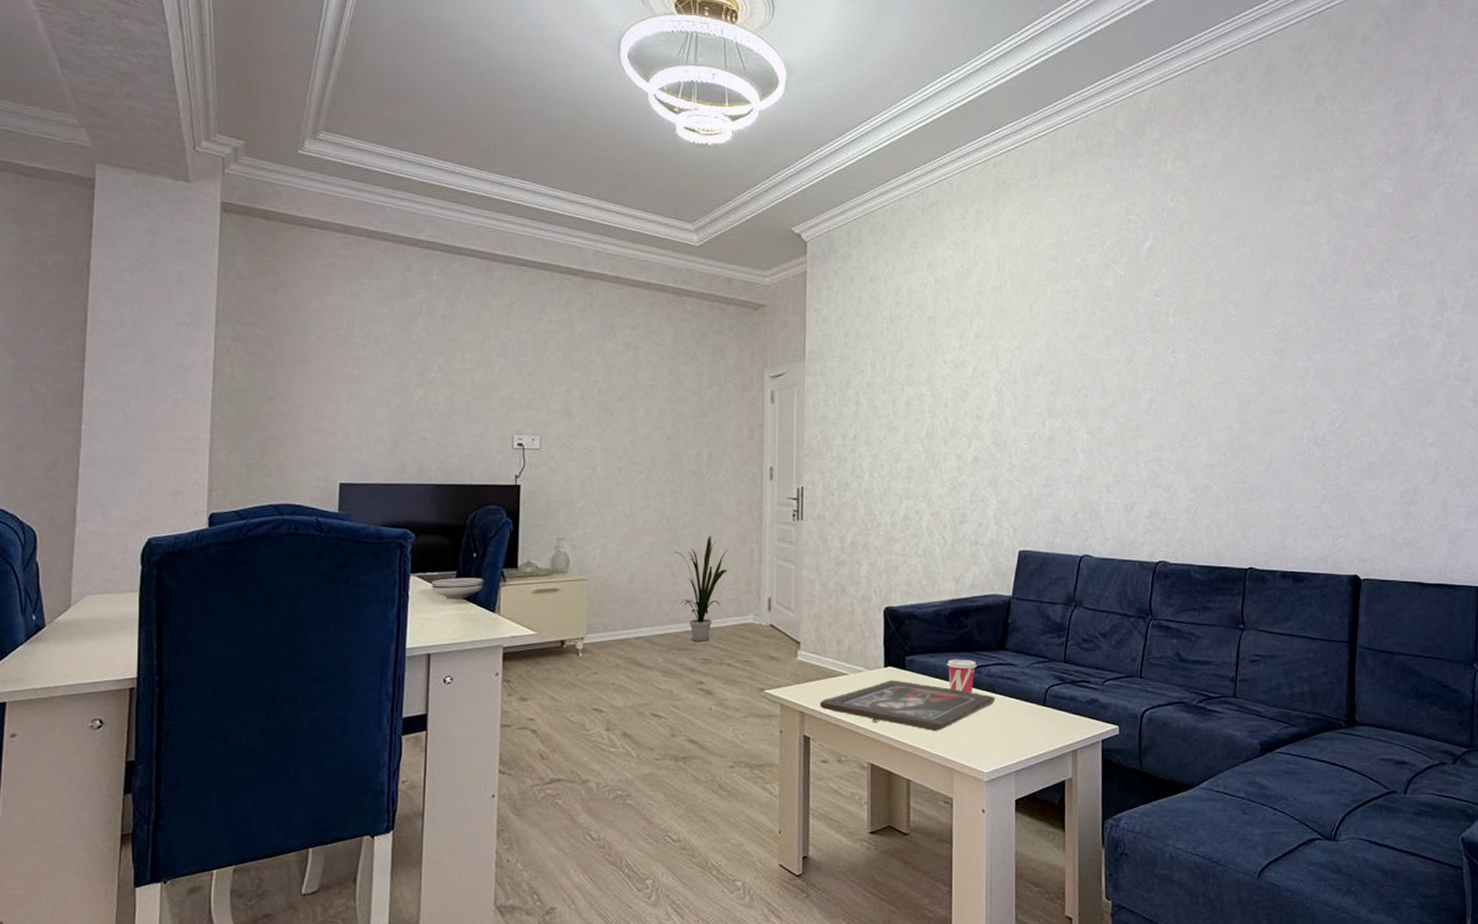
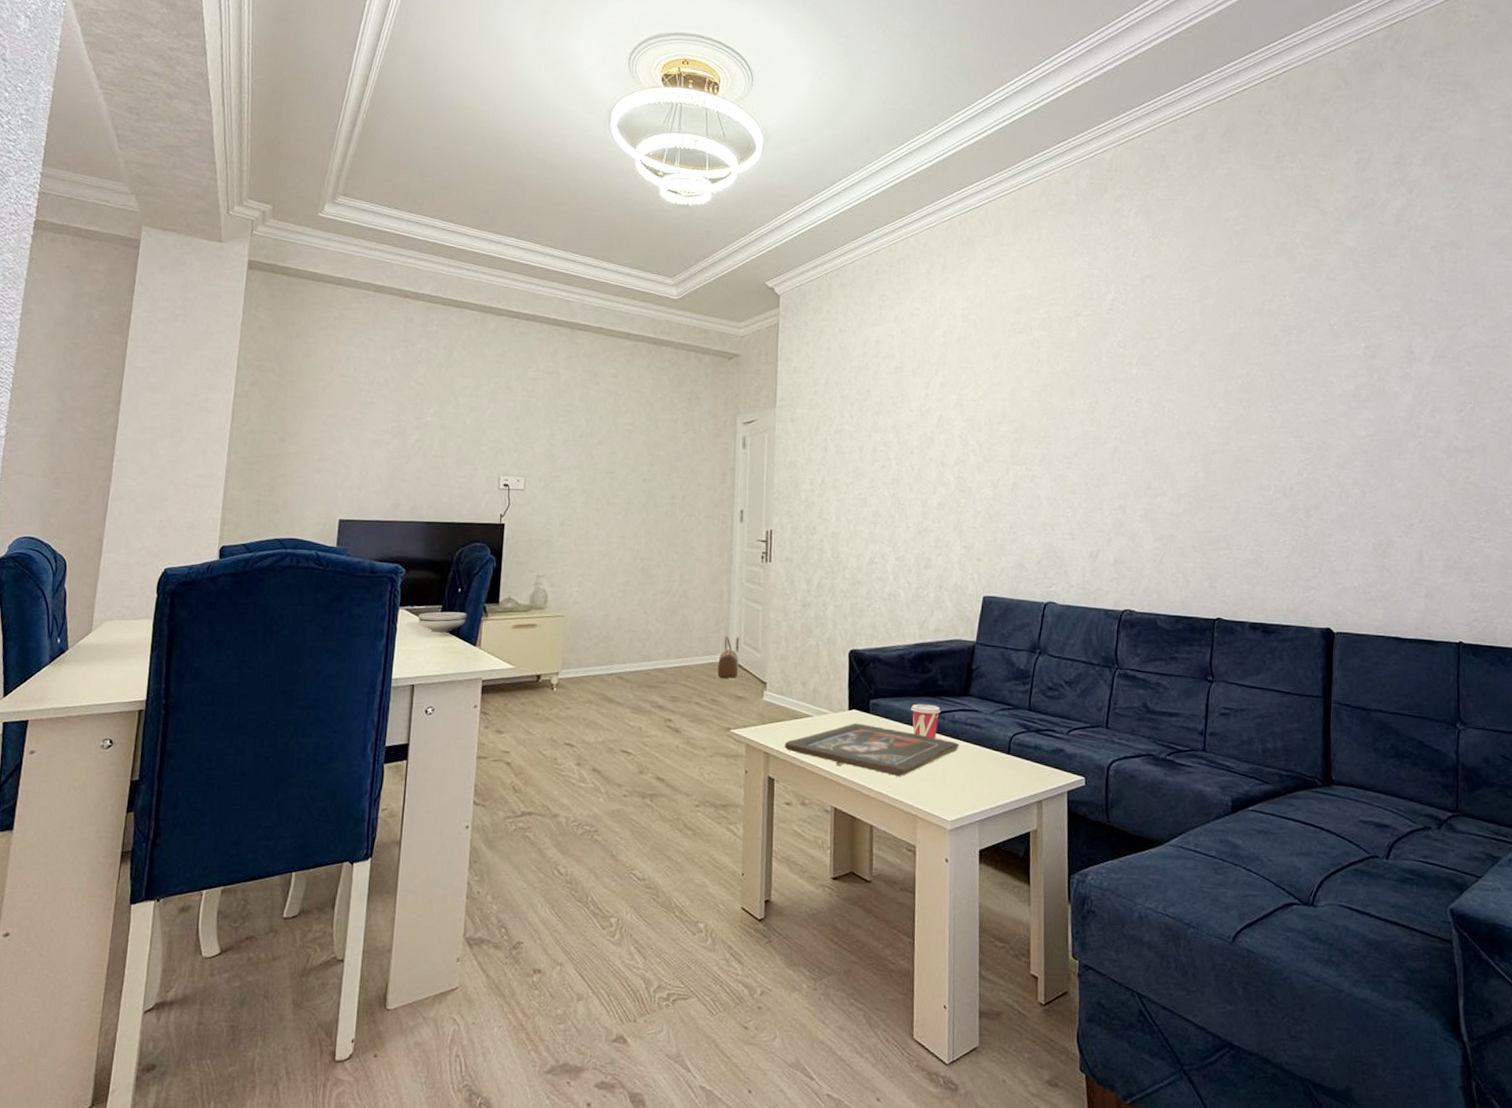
house plant: present [674,536,728,642] -> none [647,576,699,680]
handbag: none [749,596,772,639] -> present [717,636,739,678]

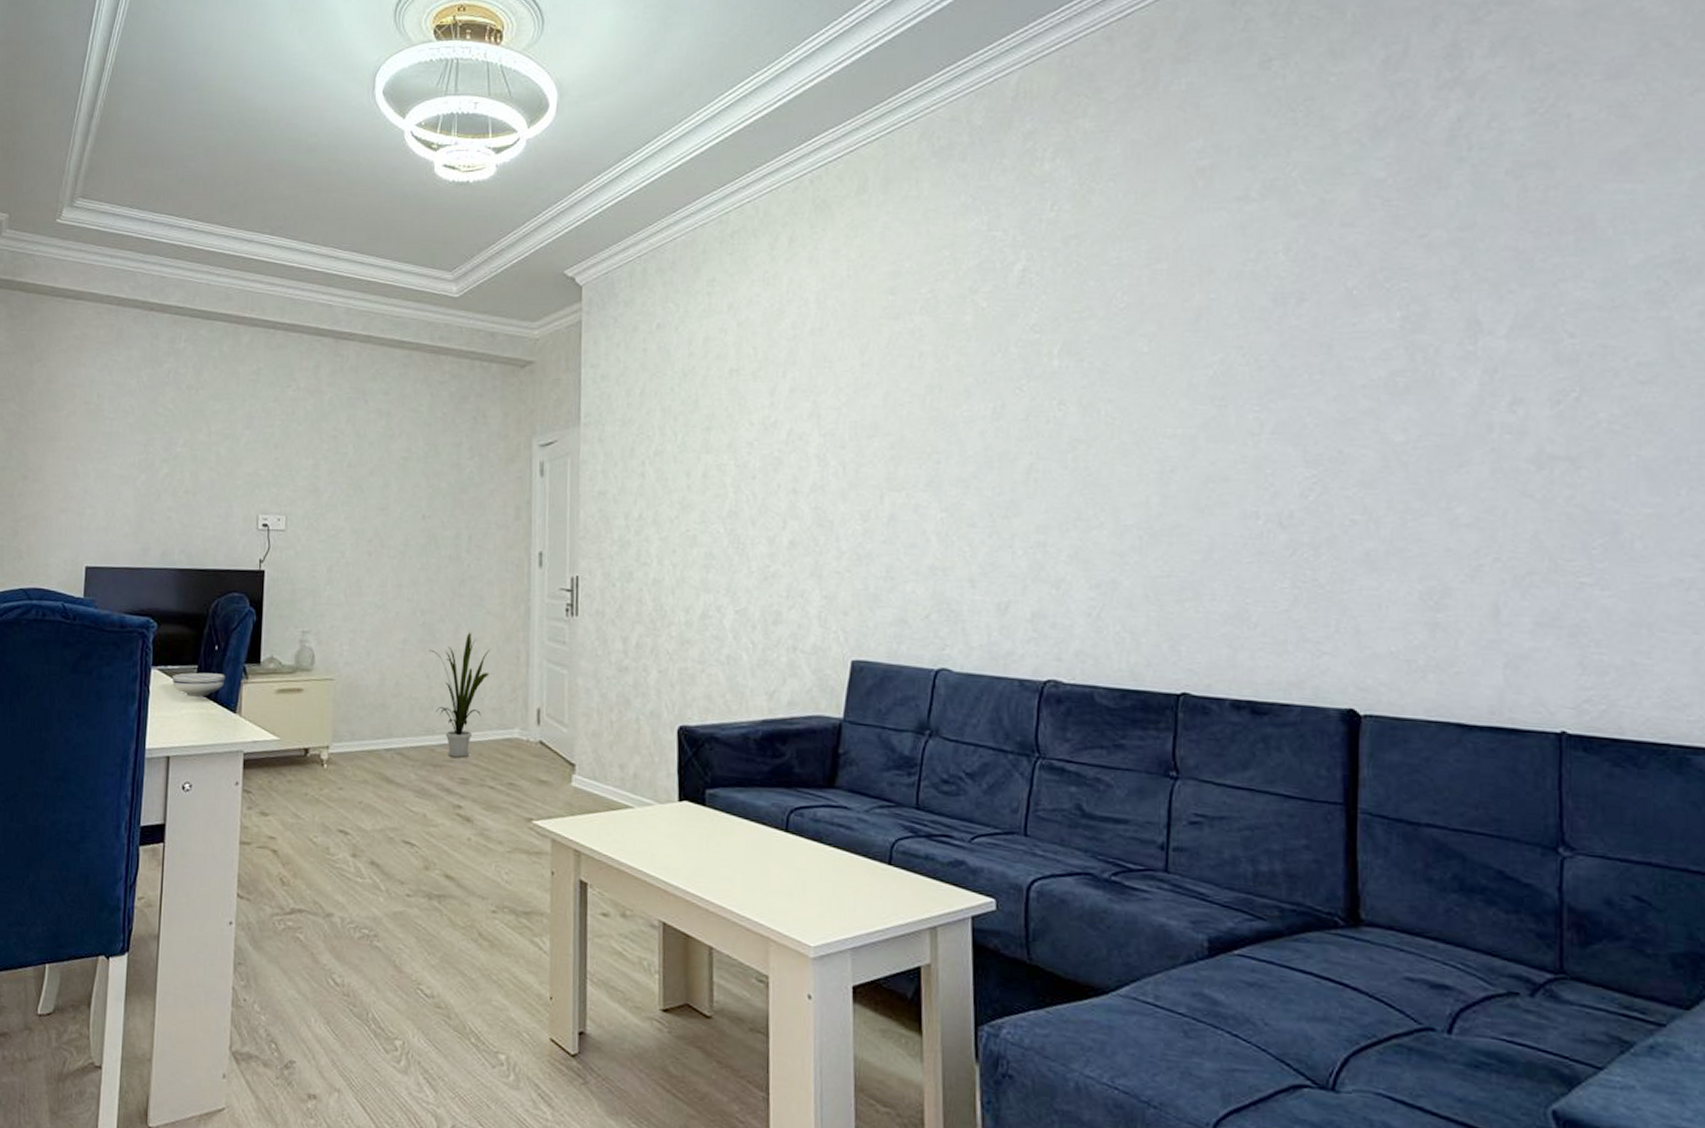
house plant: none [647,576,699,680] -> present [429,633,491,758]
handbag: present [717,636,739,678] -> none [515,706,541,758]
religious icon: present [784,723,959,776] -> none [598,817,823,887]
cup: present [910,703,941,739] -> none [758,796,798,842]

